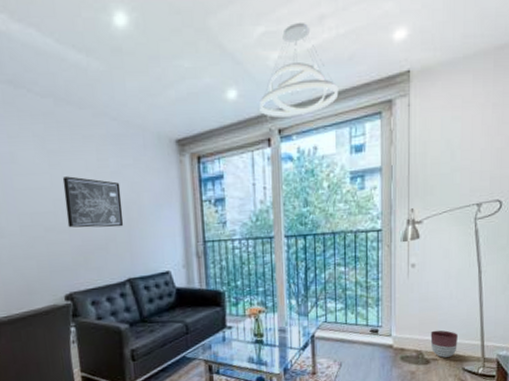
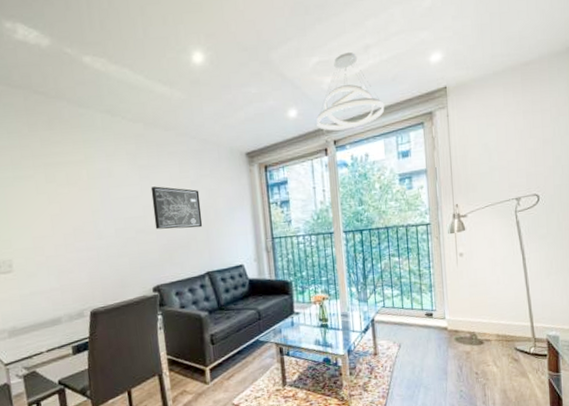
planter: present [430,330,458,358] -> none [482,312,508,338]

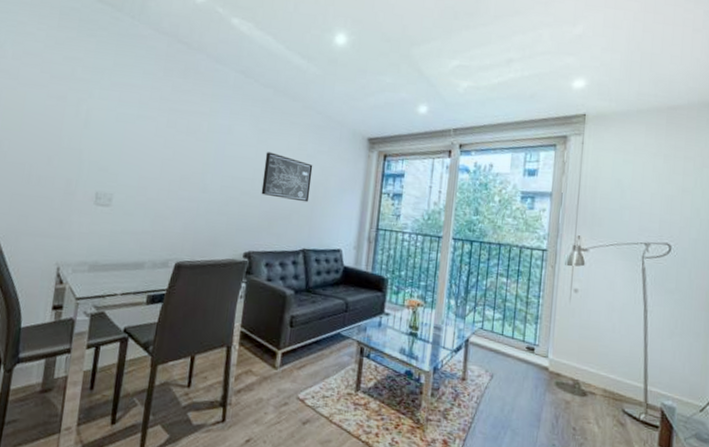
pendant light: present [316,52,385,131] -> none [445,62,519,136]

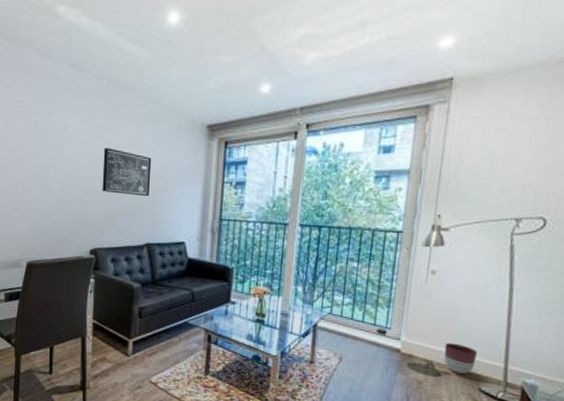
planter: none [589,361,619,394] -> present [444,342,477,374]

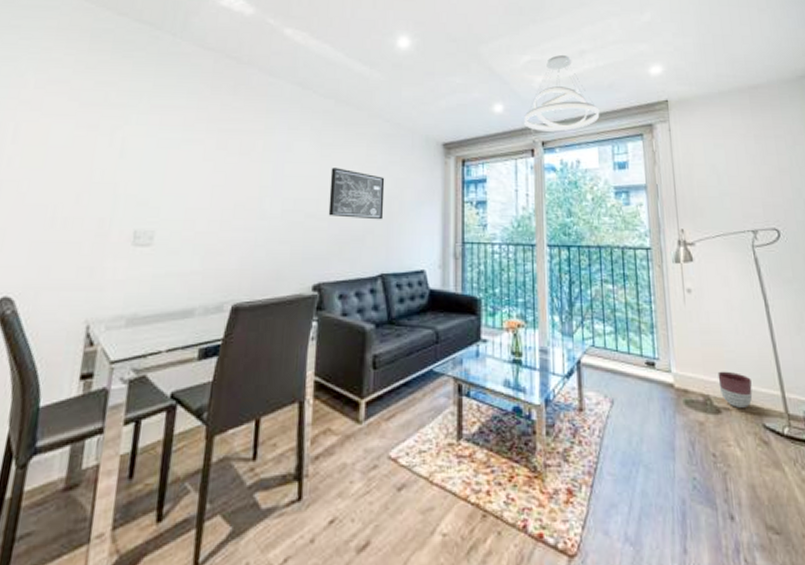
pendant light: none [291,27,374,113] -> present [524,55,600,132]

